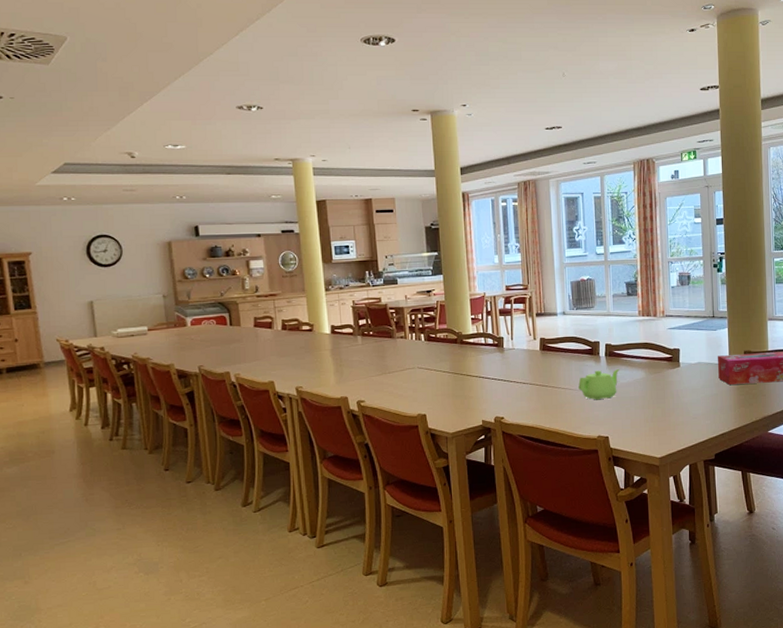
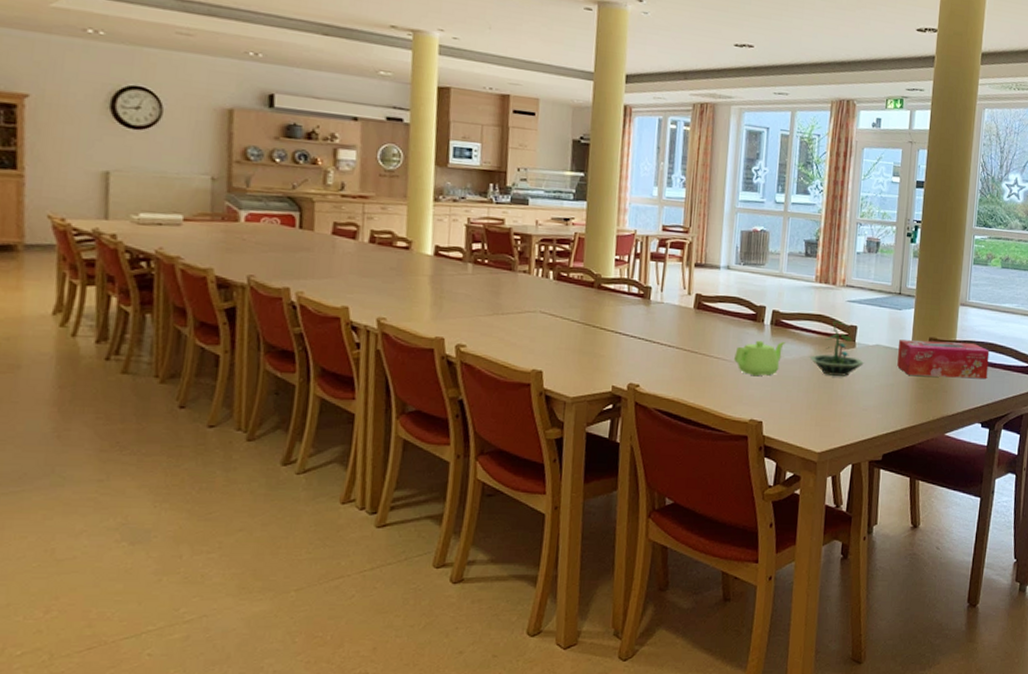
terrarium: none [641,346,689,393] -> present [809,320,864,376]

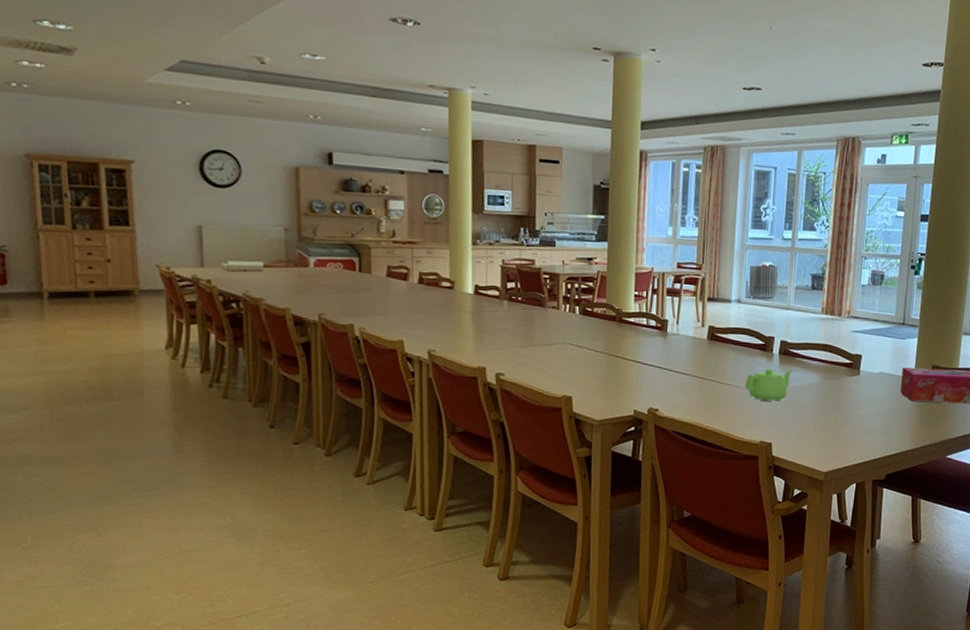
terrarium: present [809,320,864,376] -> none [815,349,868,402]

